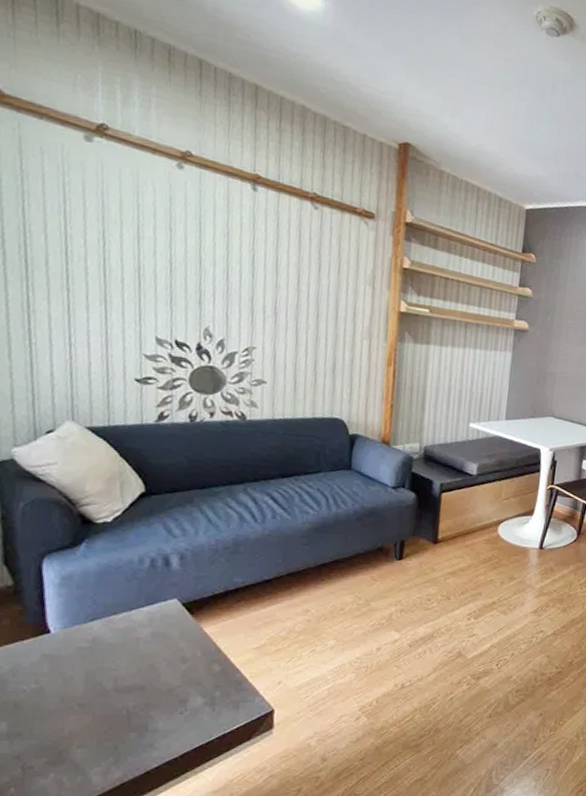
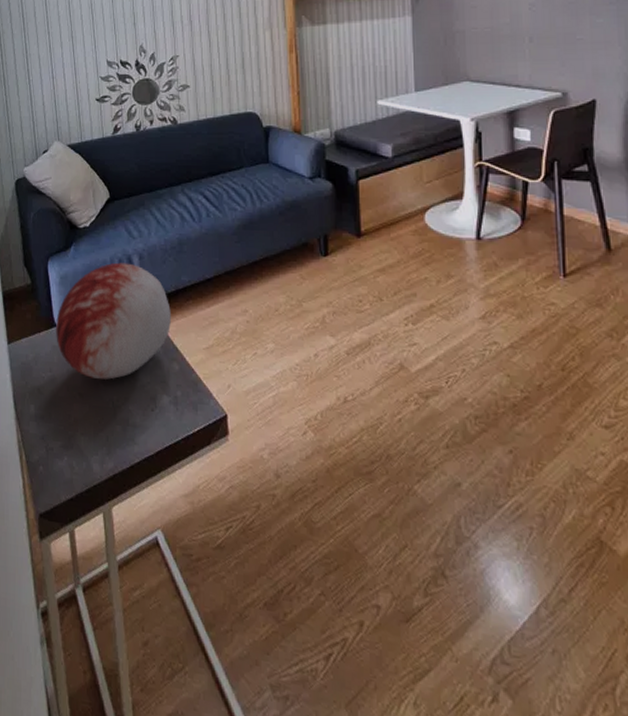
decorative orb: none [48,562,216,686] -> present [56,262,171,380]

